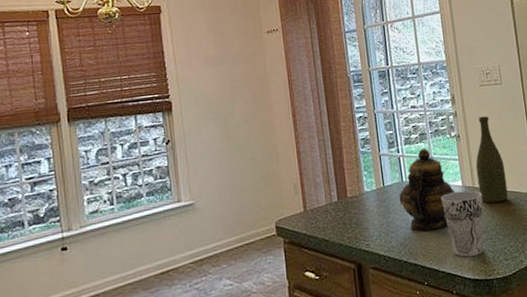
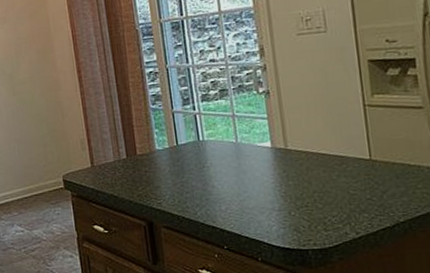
teapot: present [399,148,456,232] -> none [195,105,263,194]
cup: present [441,190,484,257] -> none [245,152,298,224]
bottle: present [475,116,508,203] -> none [289,69,331,168]

